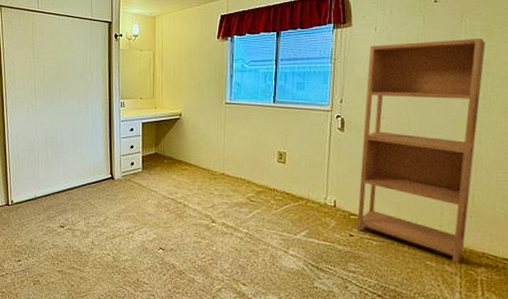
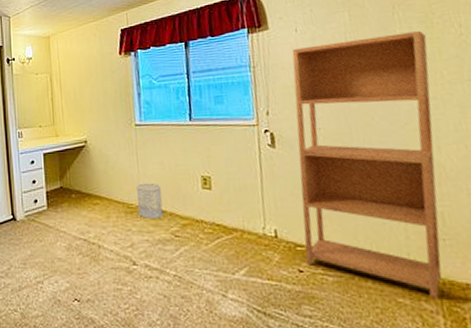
wastebasket: none [220,154,243,185] -> present [136,182,164,218]

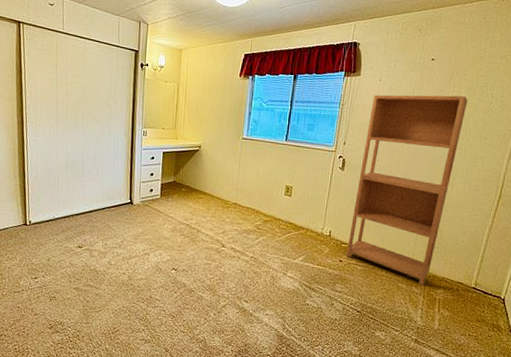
wastebasket: present [136,182,164,218] -> none [232,185,254,214]

